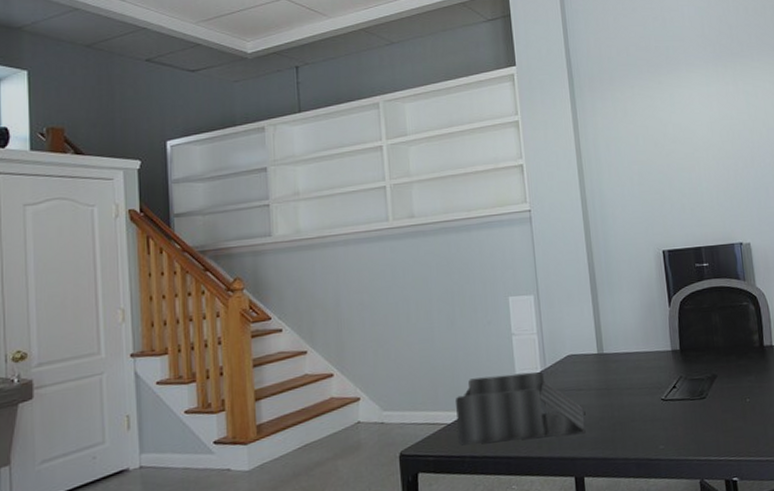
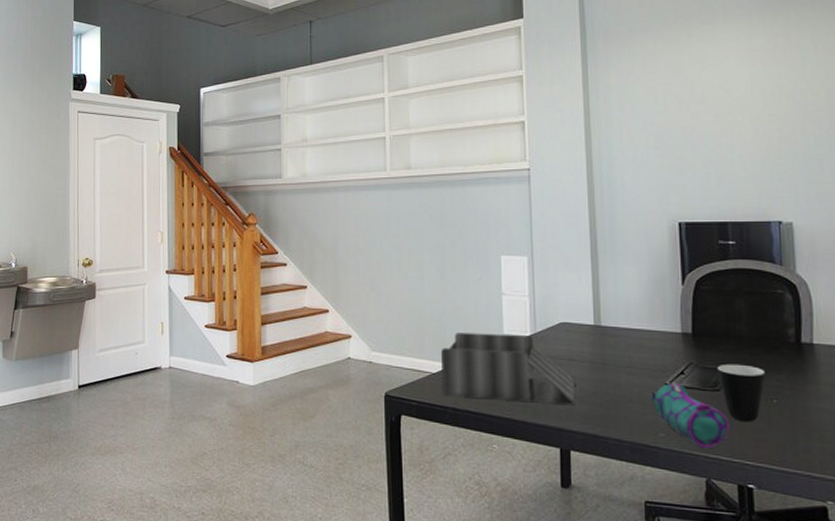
pencil case: none [649,396,715,453] -> present [650,382,729,449]
mug: none [702,371,739,424] -> present [717,363,765,423]

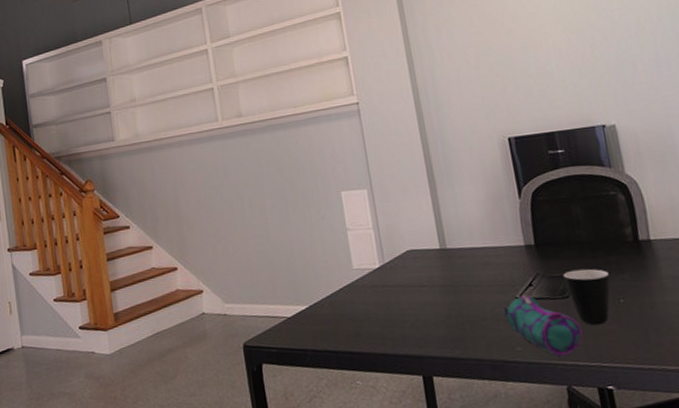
desk organizer: present [441,332,575,406] -> none [294,267,432,339]

